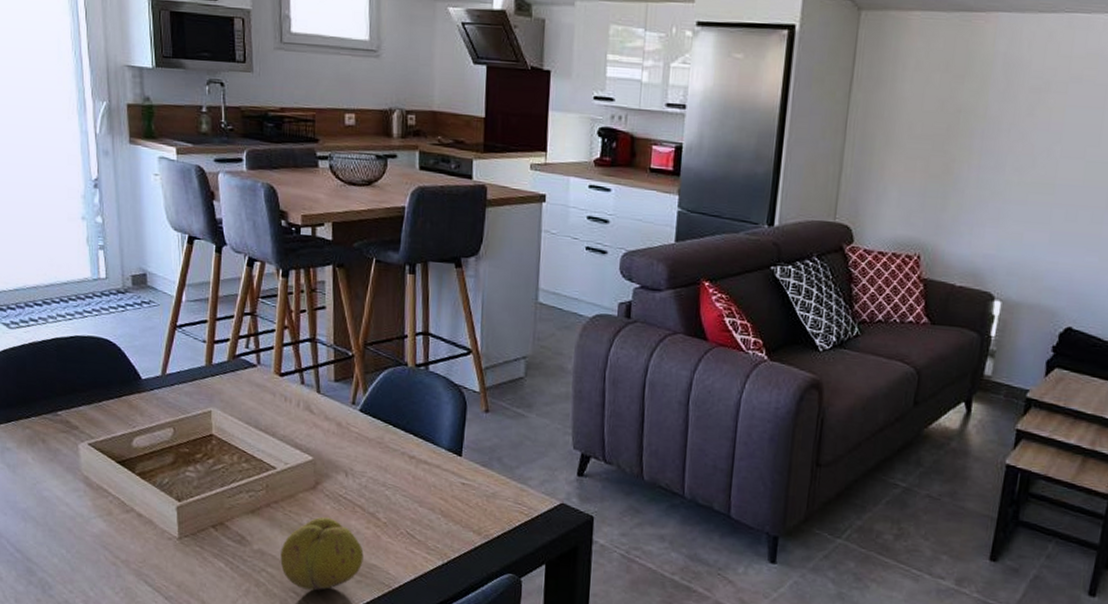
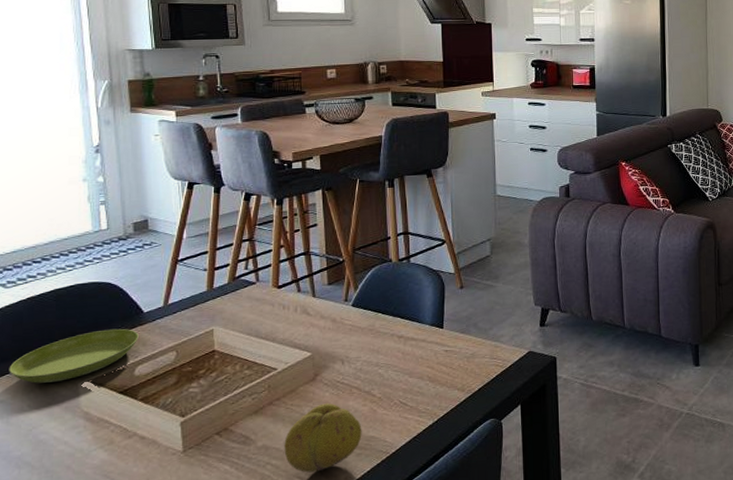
saucer: none [14,391,136,439] -> present [9,328,139,384]

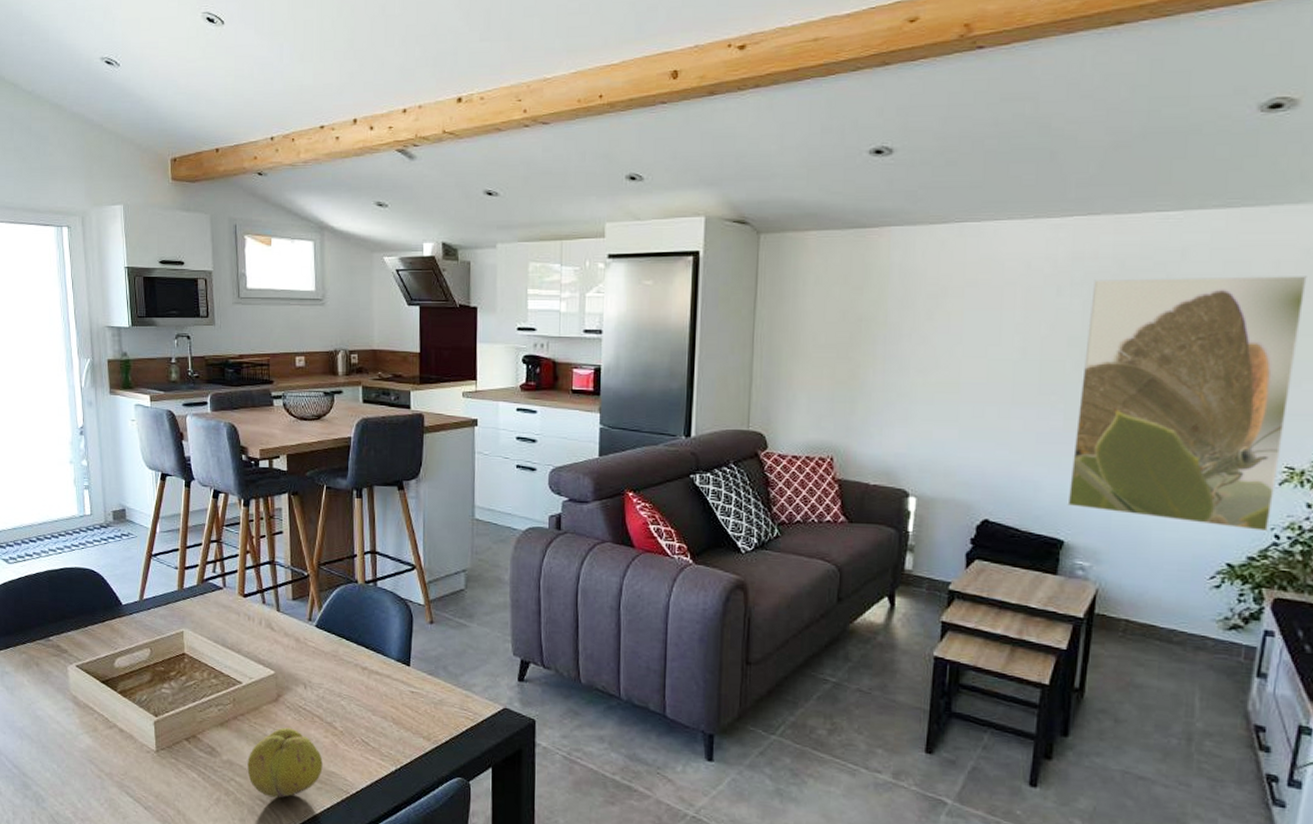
saucer: present [9,328,139,384] -> none [12,617,118,662]

